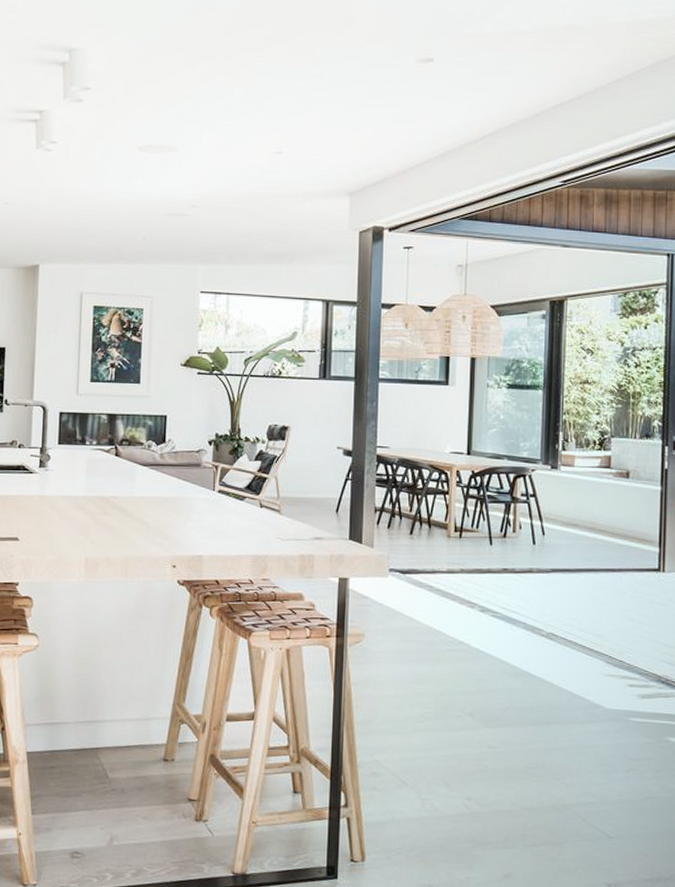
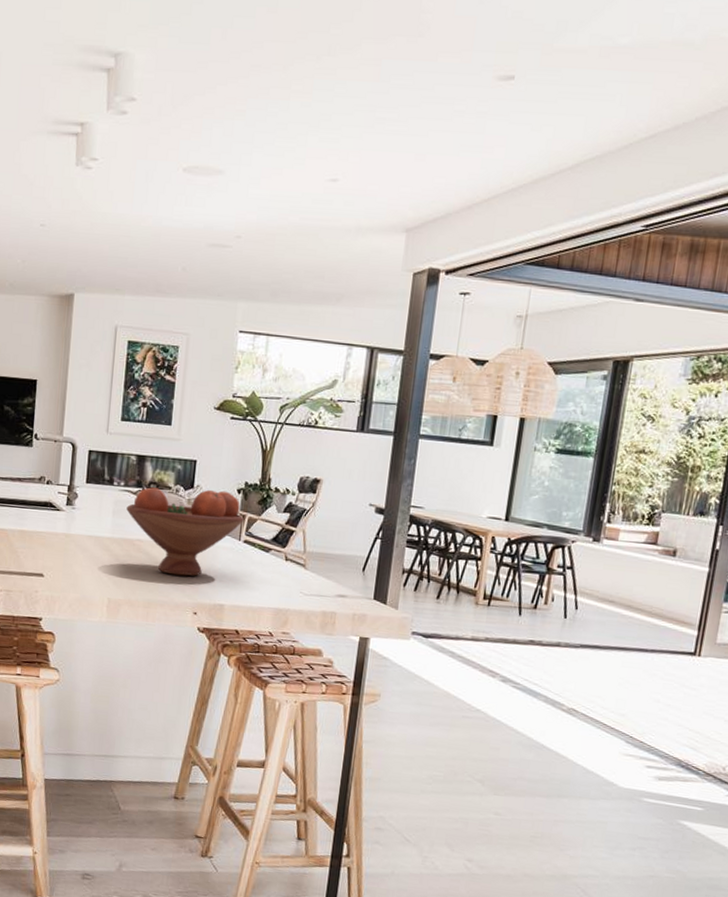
fruit bowl: none [100,443,217,530] -> present [126,487,244,576]

